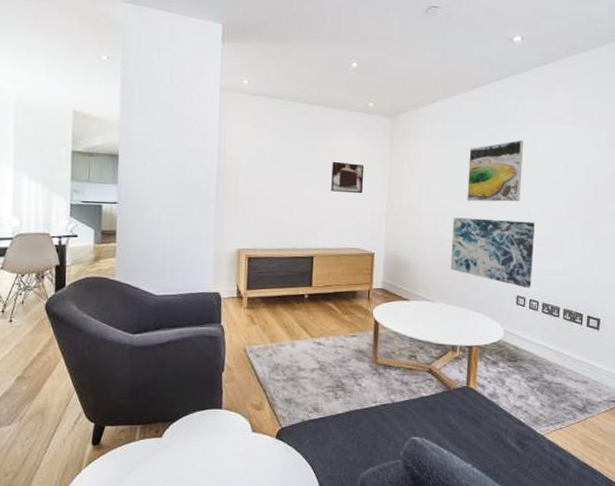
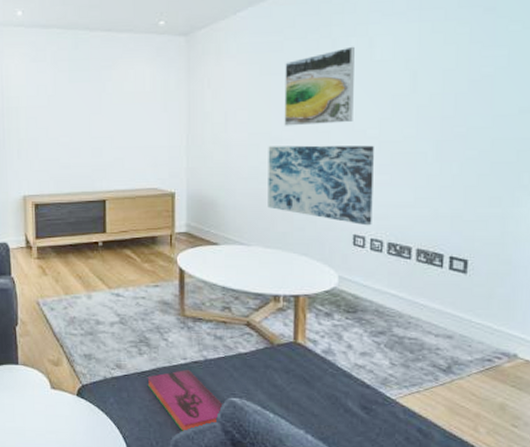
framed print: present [331,161,365,194] -> none [120,92,158,127]
hardback book: none [341,411,407,471] -> present [147,369,225,434]

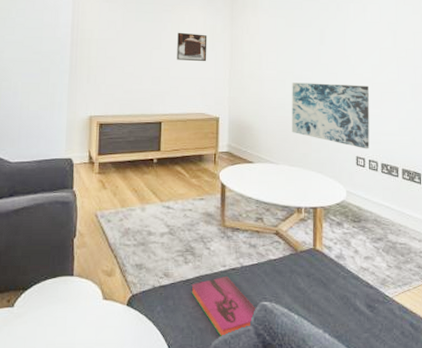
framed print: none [120,92,158,127] -> present [177,32,207,62]
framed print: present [284,46,354,126] -> none [304,10,353,68]

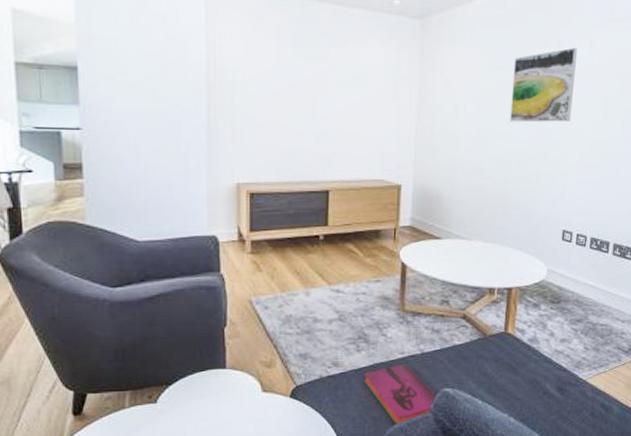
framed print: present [177,32,207,62] -> none [349,74,389,114]
wall art: present [292,82,370,149] -> none [489,141,586,222]
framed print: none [304,10,353,68] -> present [510,47,577,123]

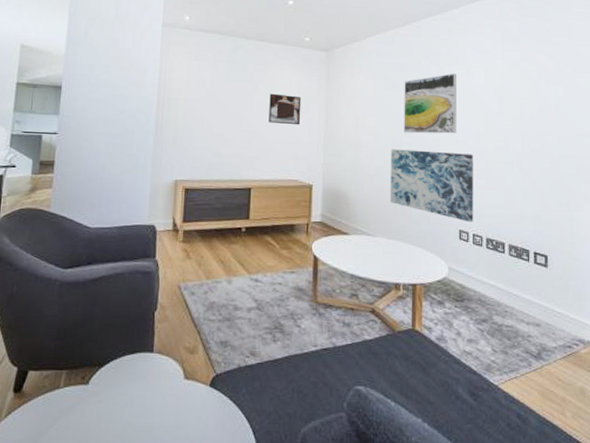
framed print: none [349,74,389,114] -> present [269,93,302,125]
hardback book: present [364,363,438,427] -> none [279,356,351,426]
wall art: none [489,141,586,222] -> present [390,149,474,223]

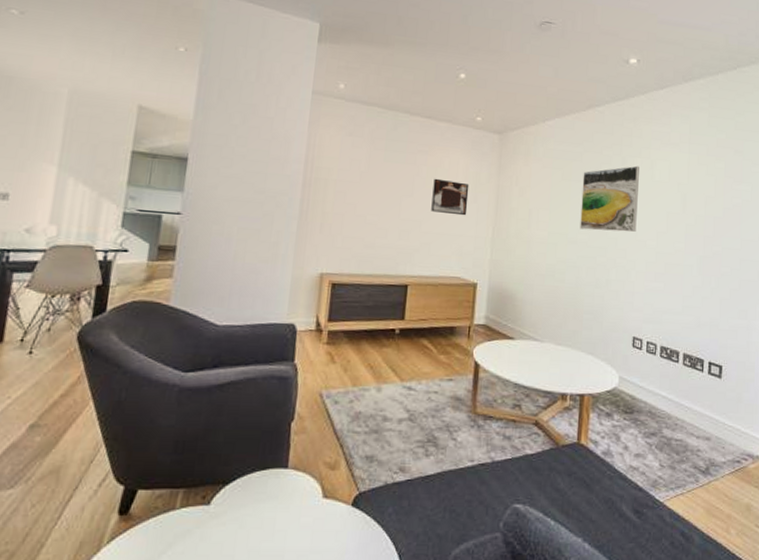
wall art: present [390,149,474,223] -> none [561,246,652,329]

